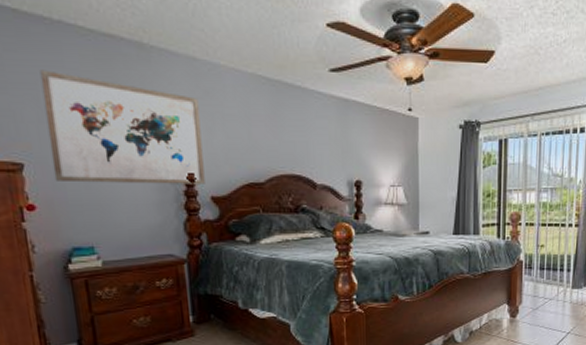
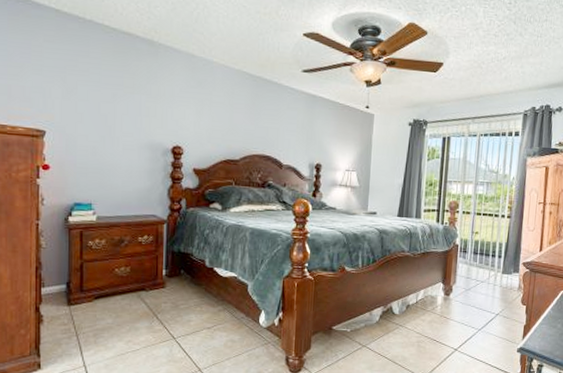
wall art: present [39,69,205,184] -> none [68,57,192,158]

